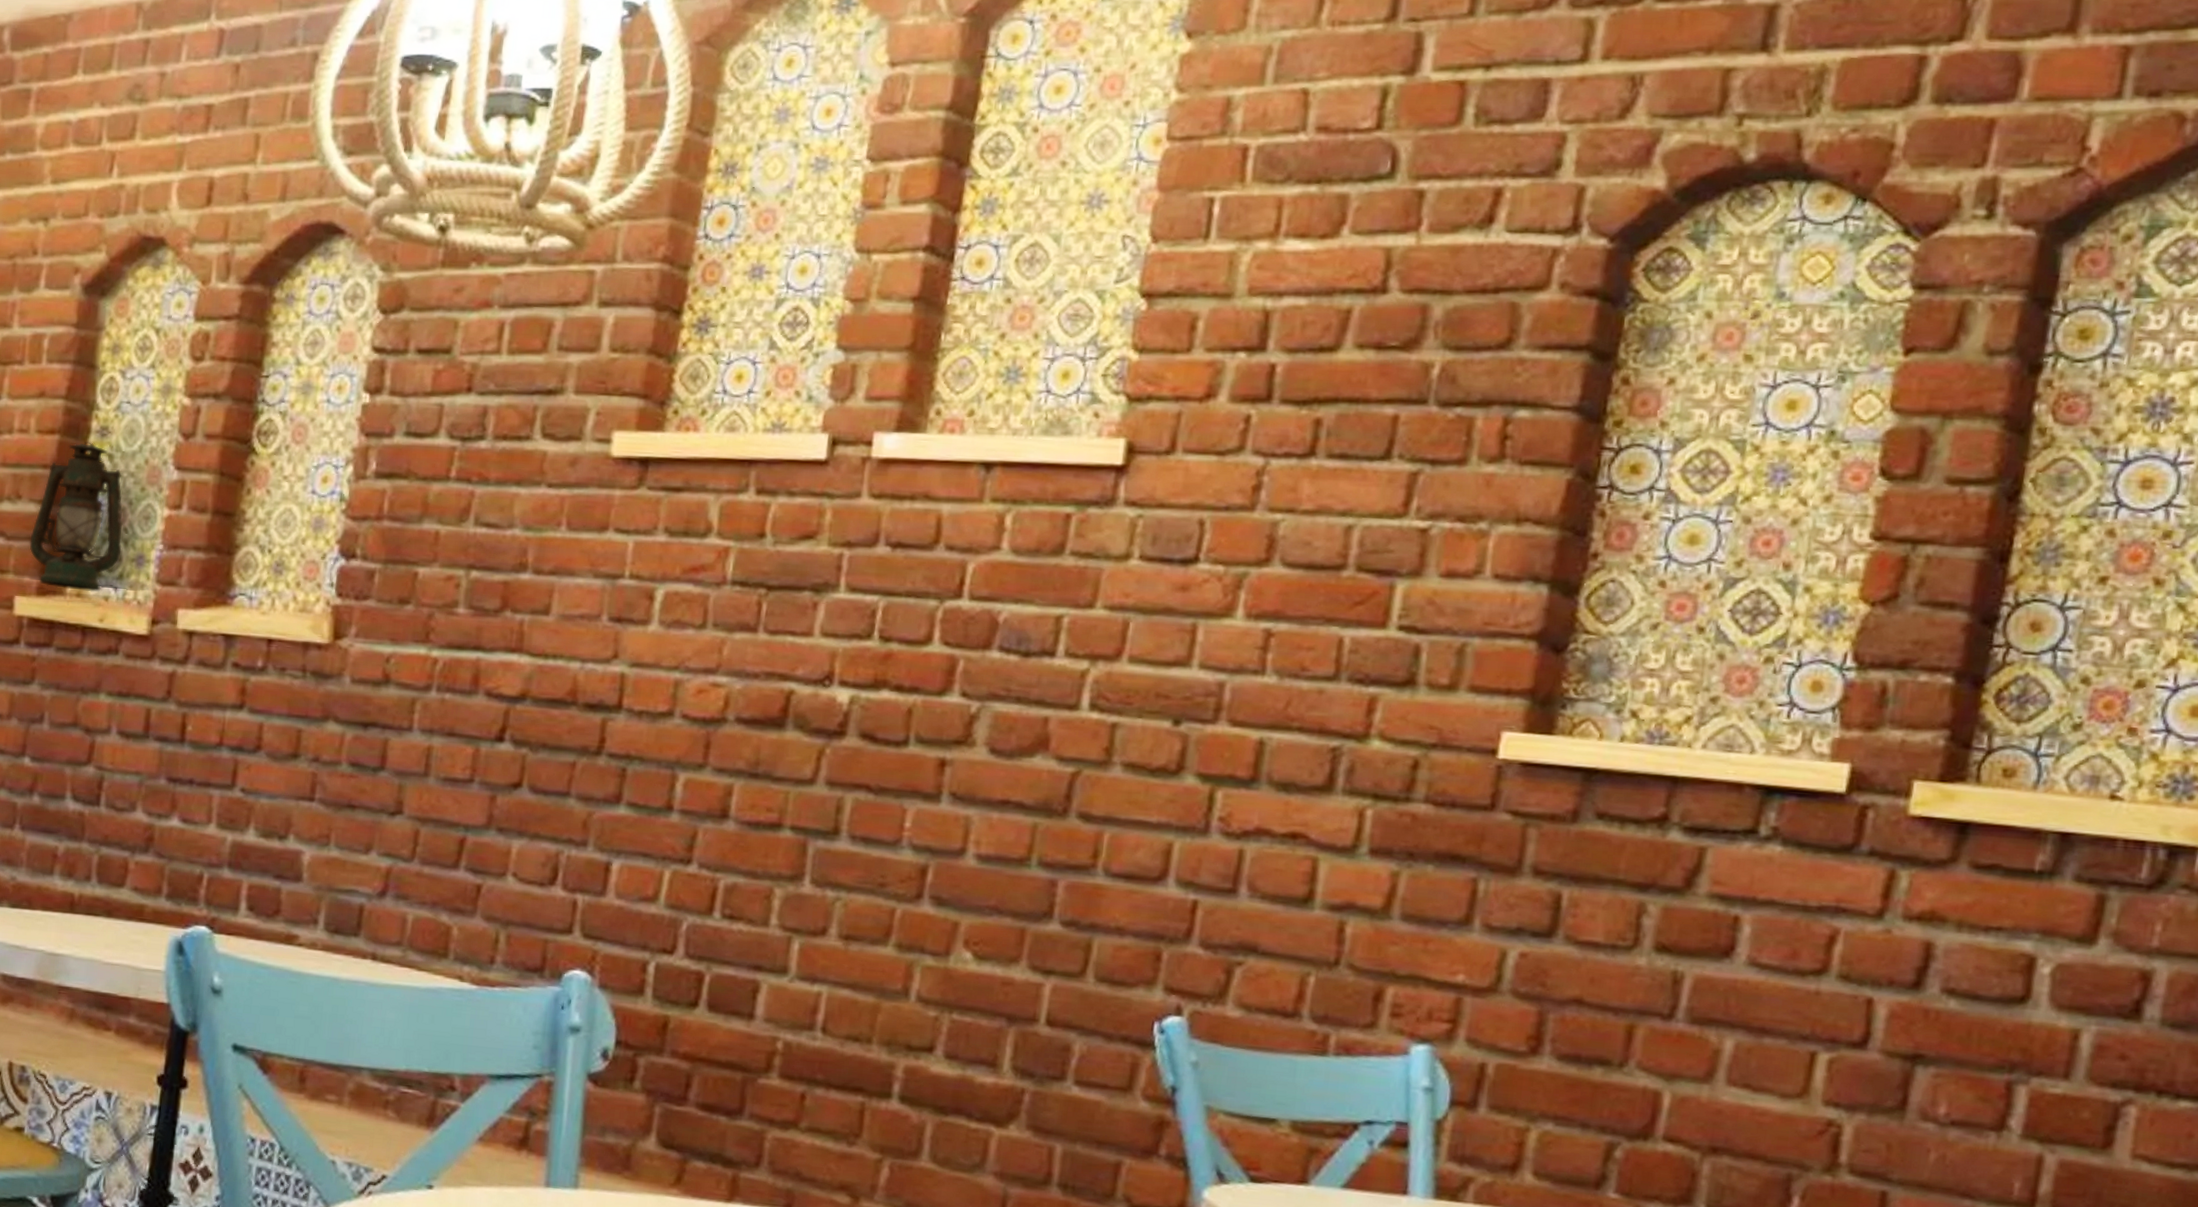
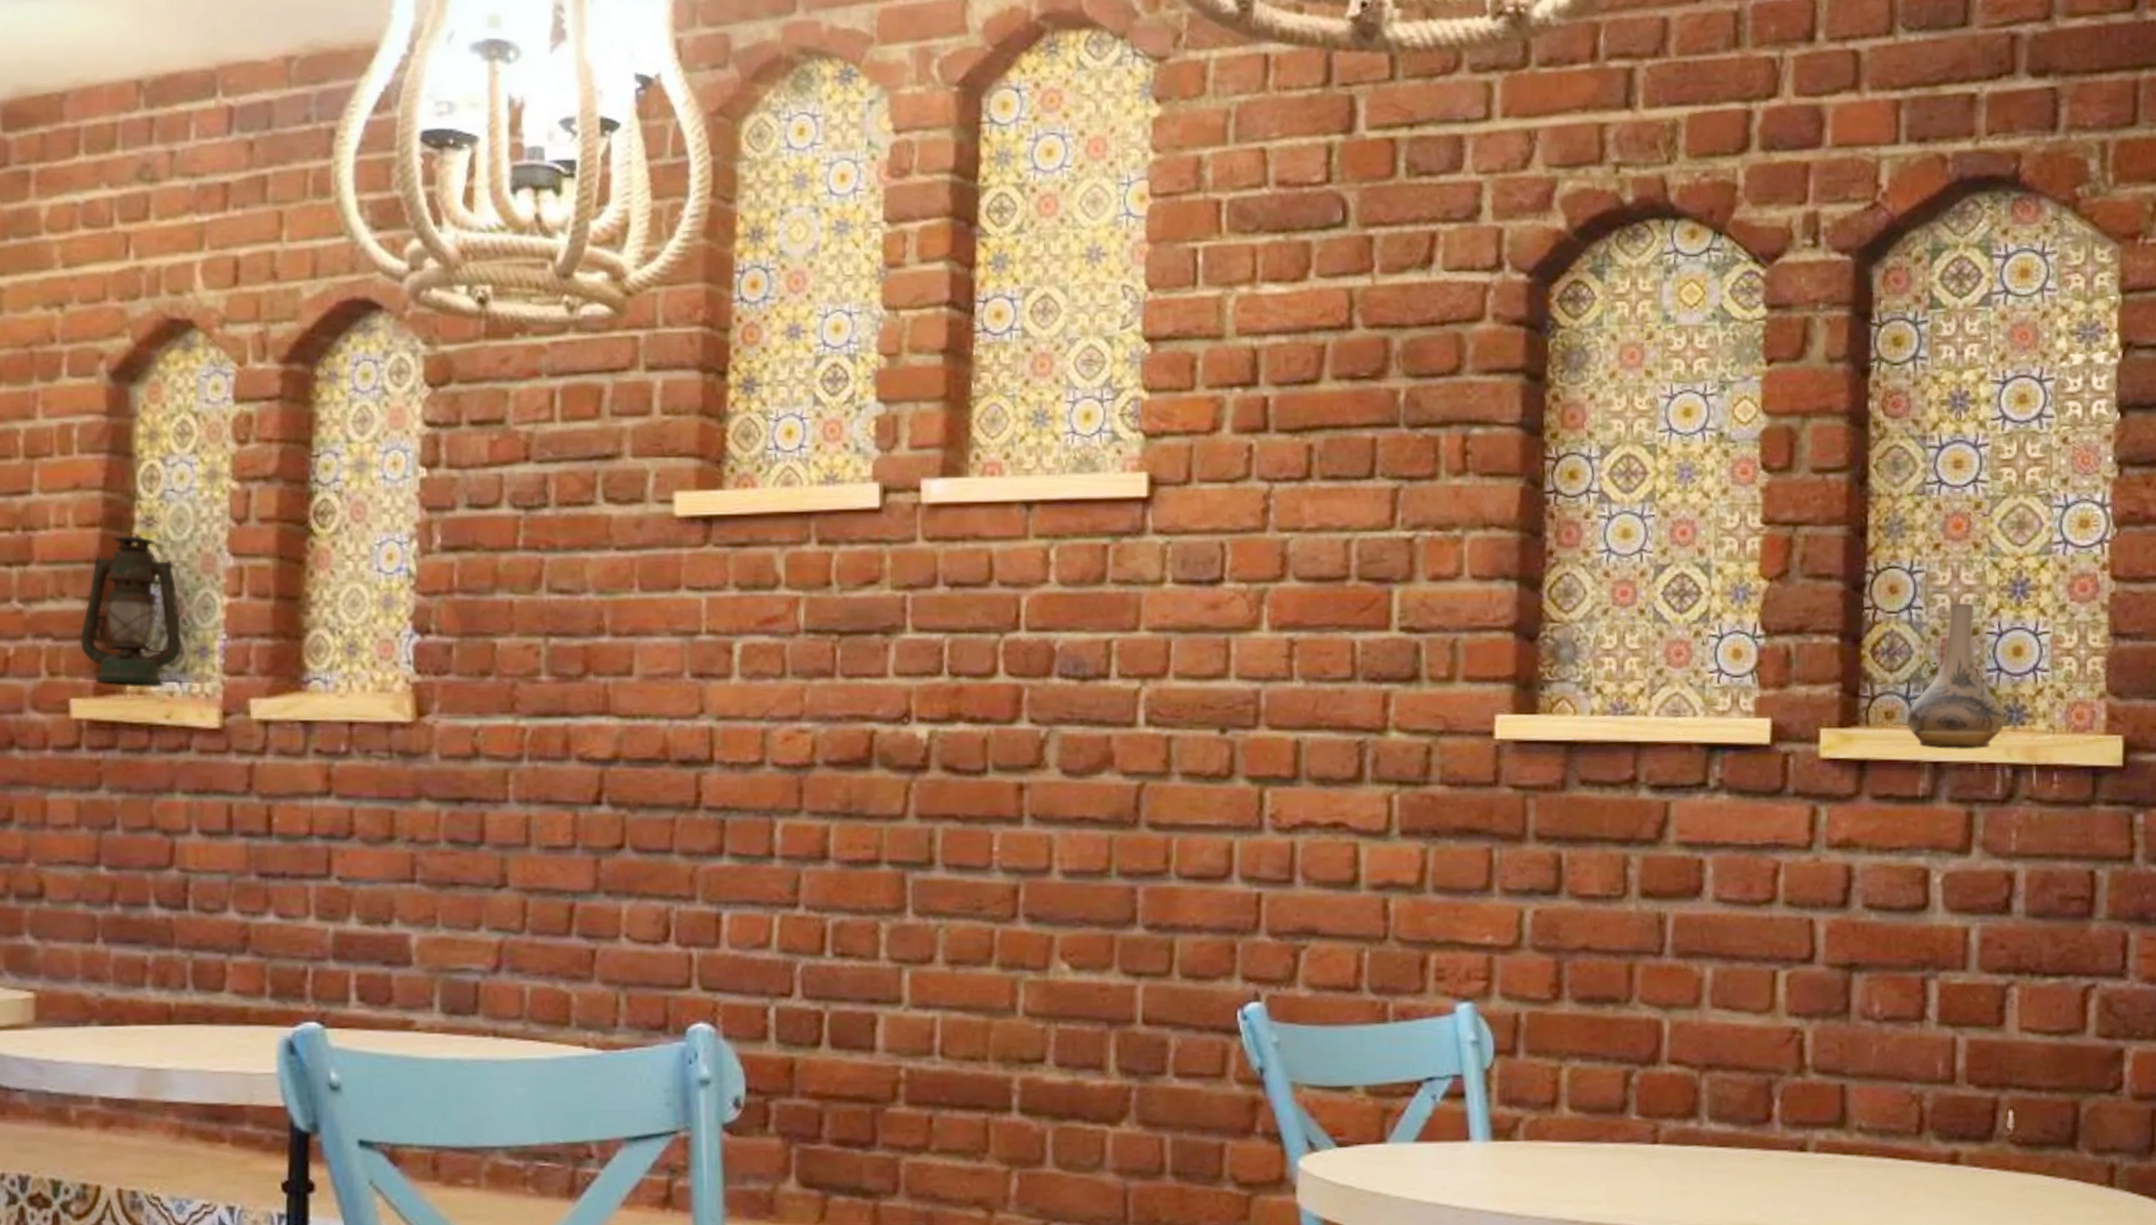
decorative vase: none [2031,647,2169,823] -> present [1906,602,2006,750]

